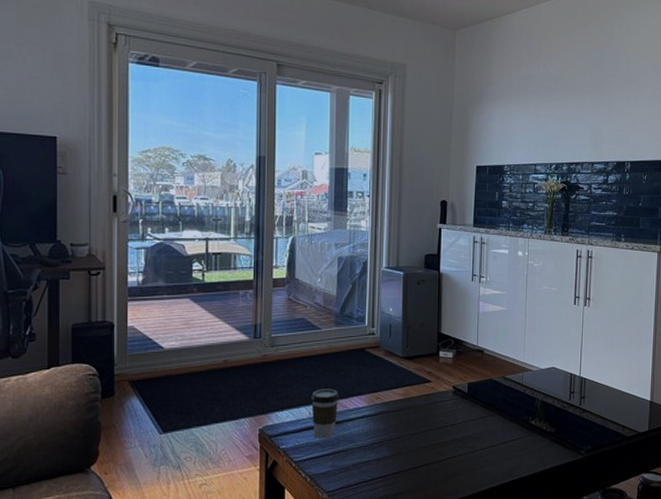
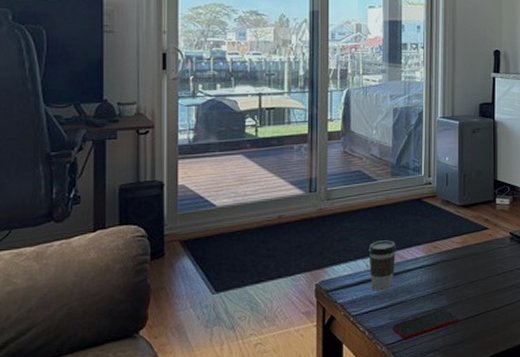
smartphone: none [333,459,400,488] -> present [392,309,459,340]

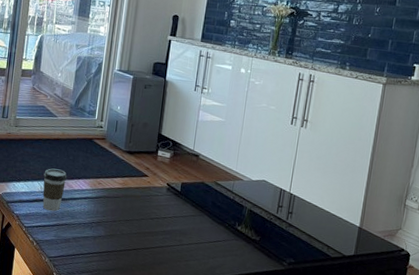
smartphone: present [392,309,459,340] -> none [55,238,113,257]

